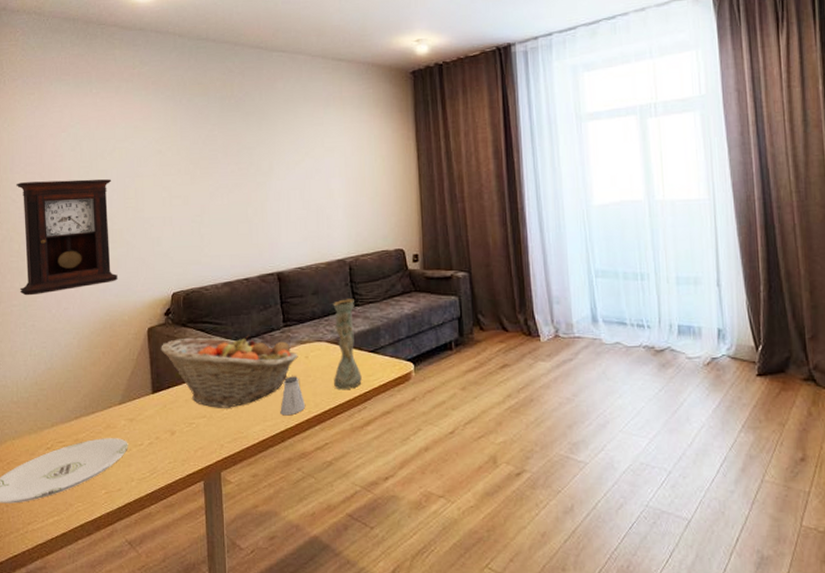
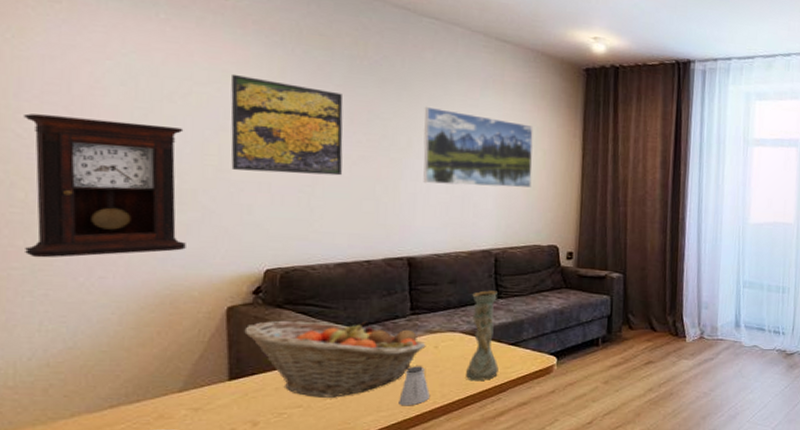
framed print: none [141,128,222,209] -> present [230,74,343,176]
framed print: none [280,131,375,202] -> present [423,106,534,188]

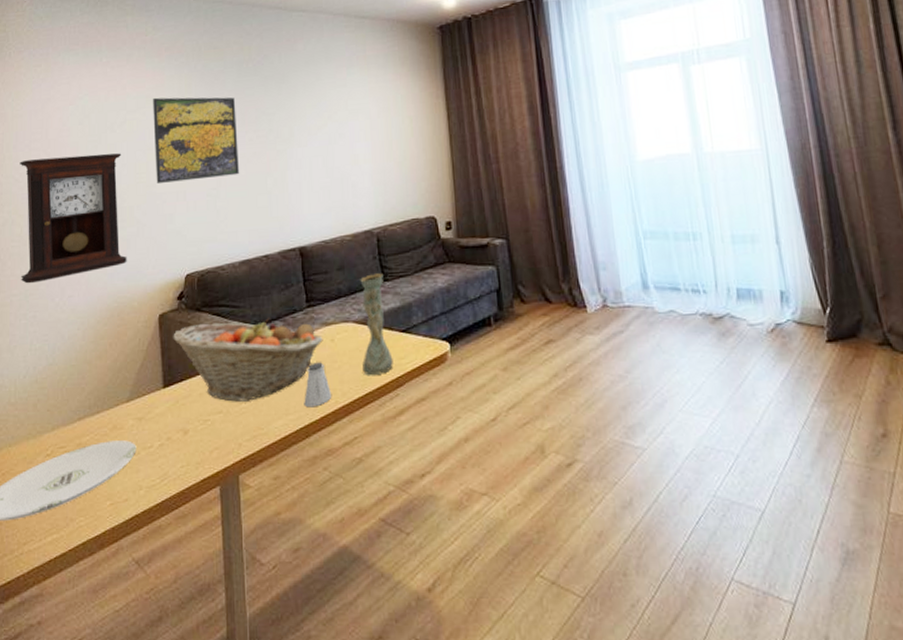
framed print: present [423,106,534,188] -> none [301,94,403,171]

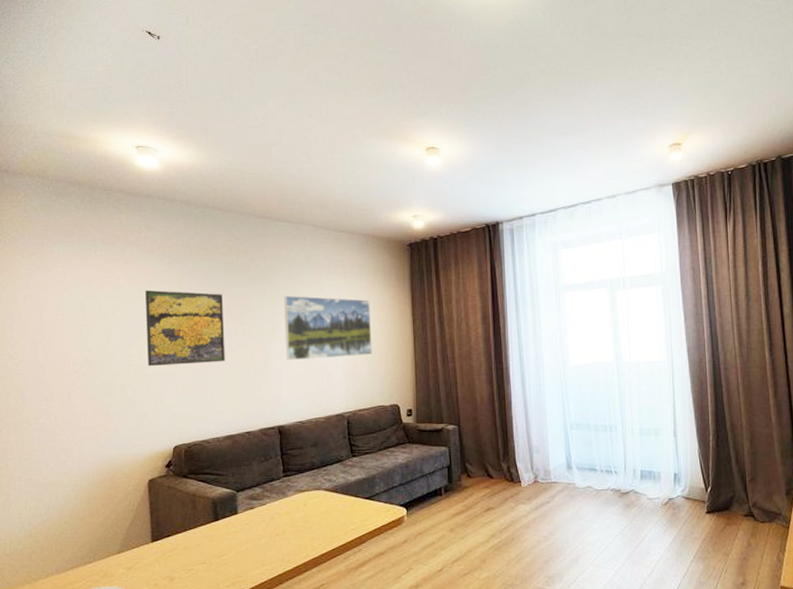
pendulum clock: present [19,153,127,284] -> none [14,337,119,450]
fruit basket: present [173,316,323,402] -> none [161,484,297,555]
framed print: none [301,94,403,171] -> present [283,295,372,361]
saltshaker: present [304,362,332,408] -> none [278,522,304,560]
vase: present [360,273,393,376] -> none [331,450,357,535]

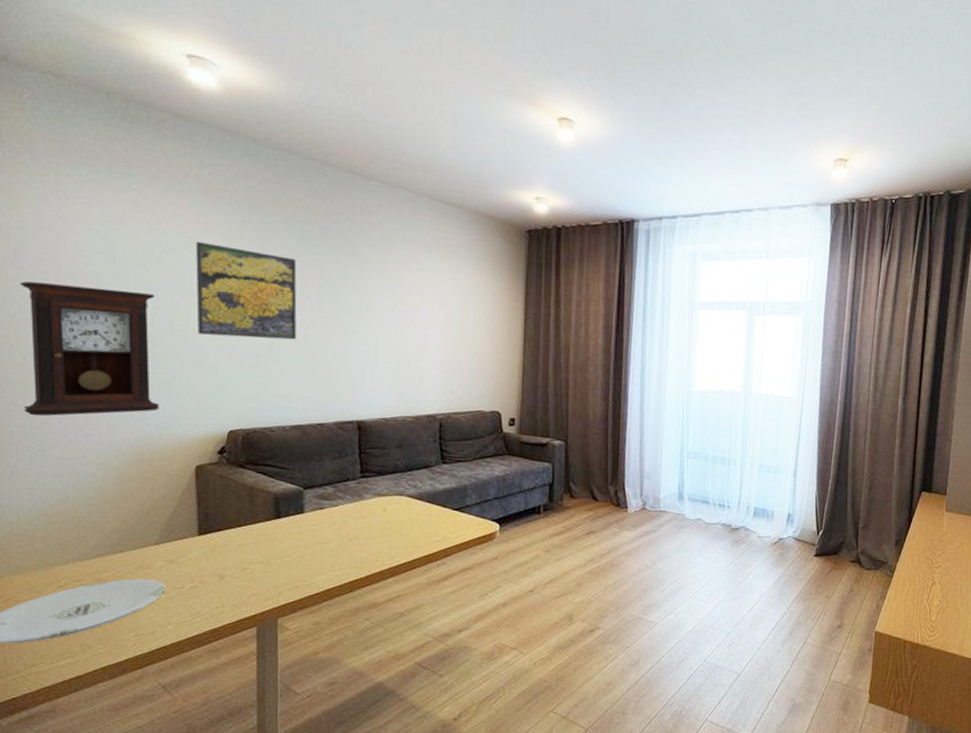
pendulum clock: none [14,337,119,450] -> present [20,281,159,417]
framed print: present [283,295,372,361] -> none [371,270,476,353]

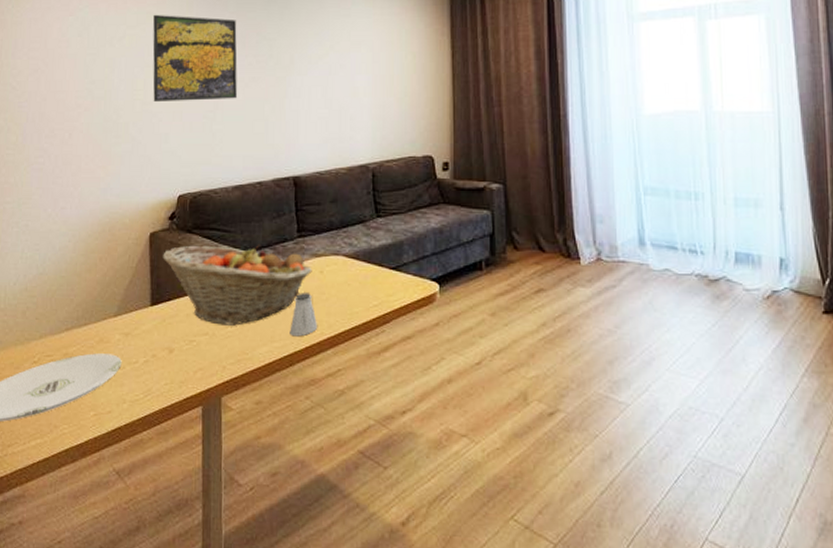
pendulum clock: present [20,281,159,417] -> none [15,67,121,193]
fruit basket: none [211,479,375,556] -> present [163,243,312,326]
saltshaker: none [350,528,380,567] -> present [289,293,318,337]

